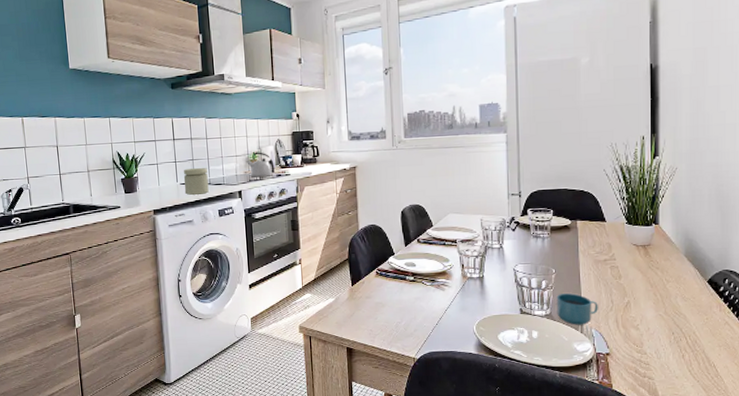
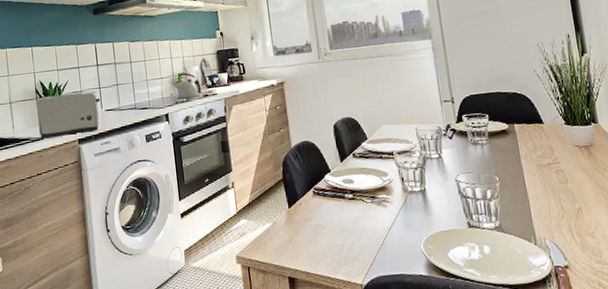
toaster: none [114,164,176,208] -> present [36,90,101,139]
jar: present [183,168,209,195] -> none [108,92,135,121]
cup: present [556,293,598,325] -> none [504,202,550,237]

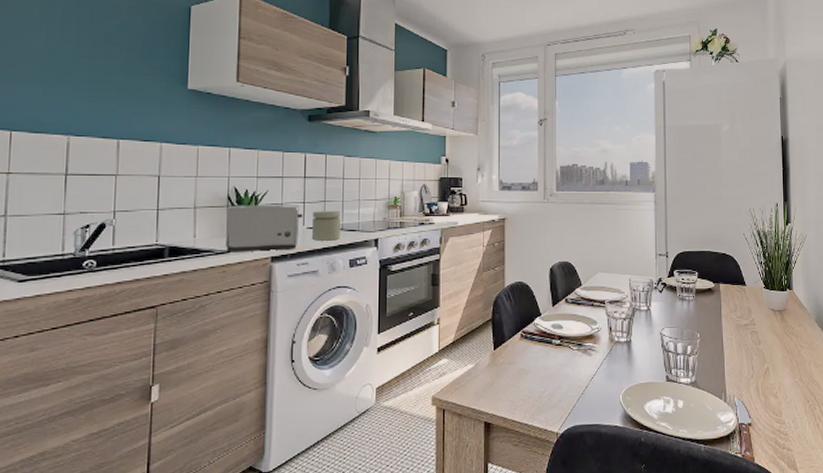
jar: none [108,92,135,121] -> present [311,211,341,241]
kettle: present [171,72,201,99] -> none [386,197,417,226]

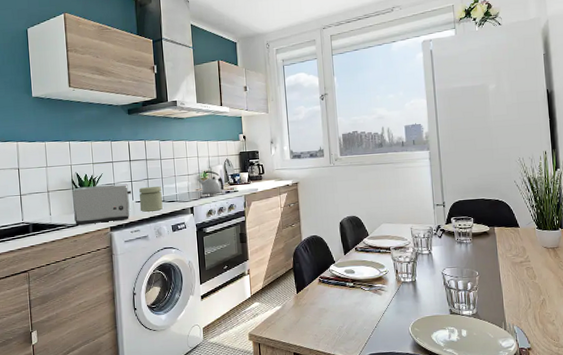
kettle: none [386,197,417,226] -> present [197,170,224,195]

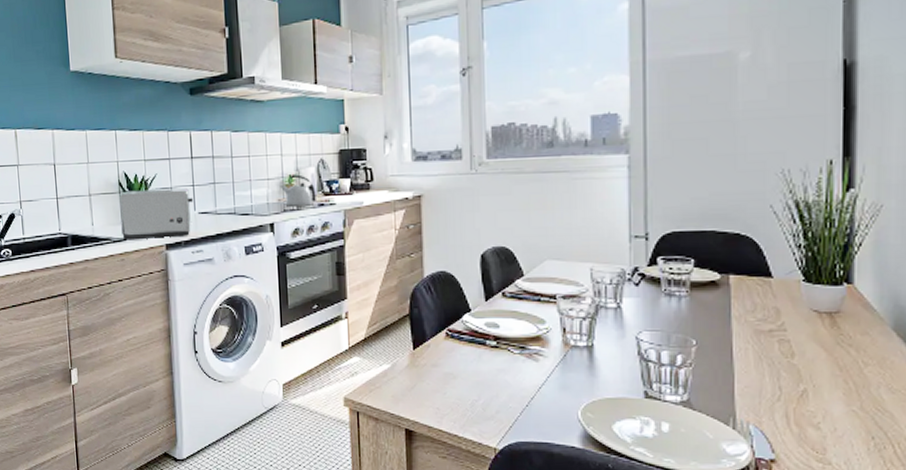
jar: present [139,186,163,212] -> none [202,194,233,227]

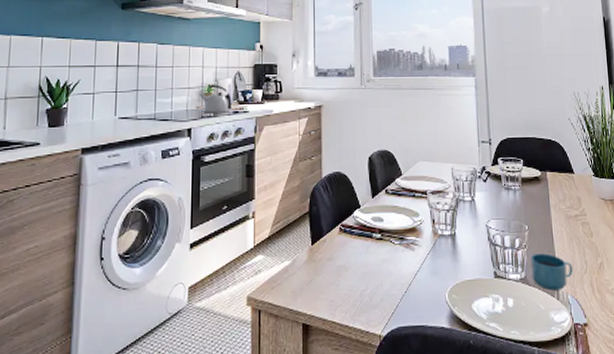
toaster: present [119,188,194,240] -> none [36,94,115,145]
cup: none [697,374,759,418] -> present [531,253,573,291]

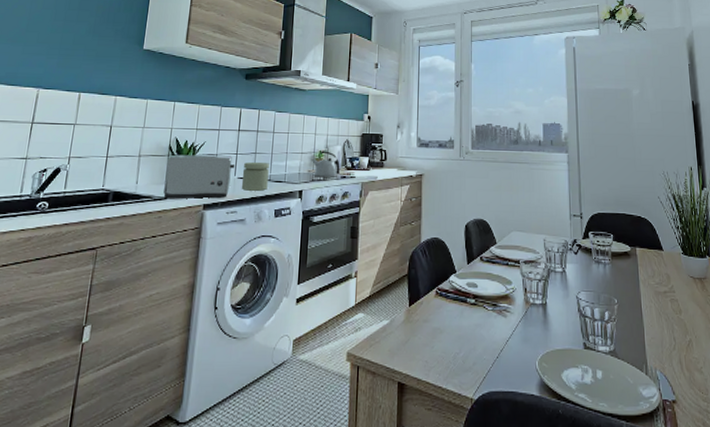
toaster: none [36,94,115,145] -> present [164,154,235,199]
jar: none [123,100,153,131] -> present [241,162,269,191]
cup: present [531,253,573,291] -> none [620,328,662,365]

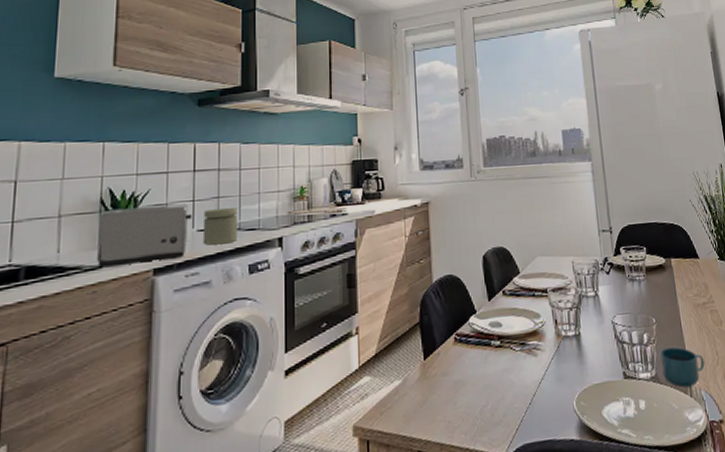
kettle: present [311,151,340,179] -> none [290,185,328,220]
cup: none [620,328,662,365] -> present [660,347,705,388]

